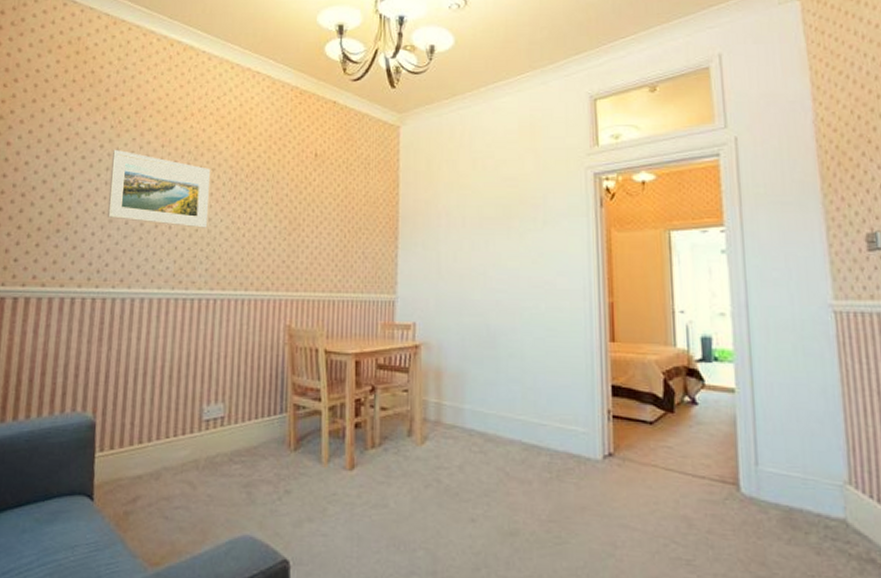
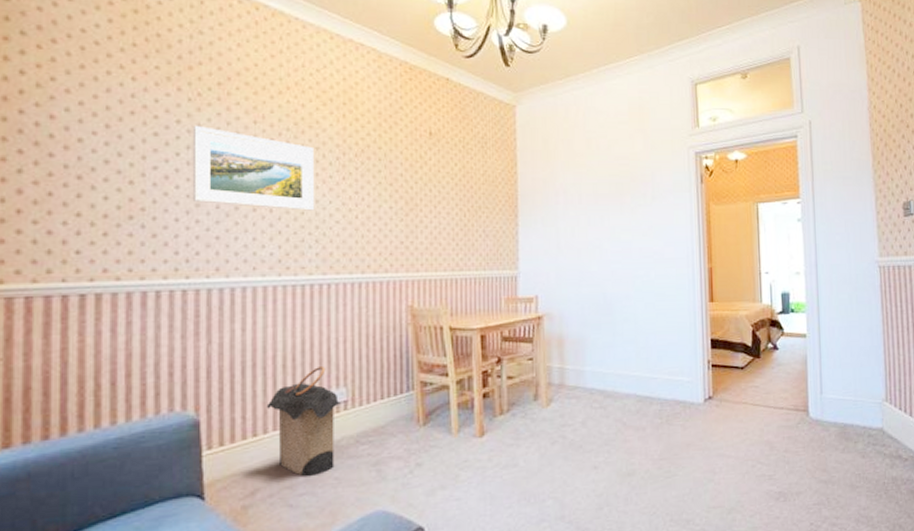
laundry hamper: none [152,379,219,491] -> present [266,365,342,477]

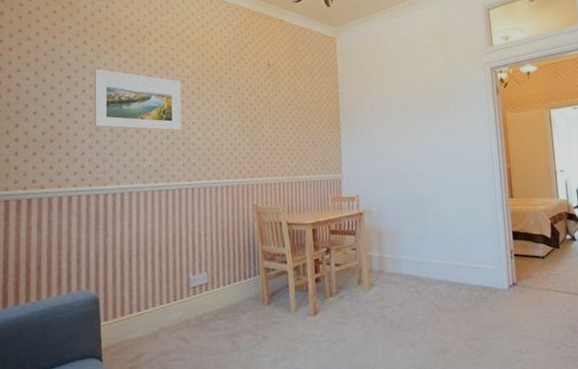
laundry hamper: present [266,365,342,477] -> none [147,254,204,346]

